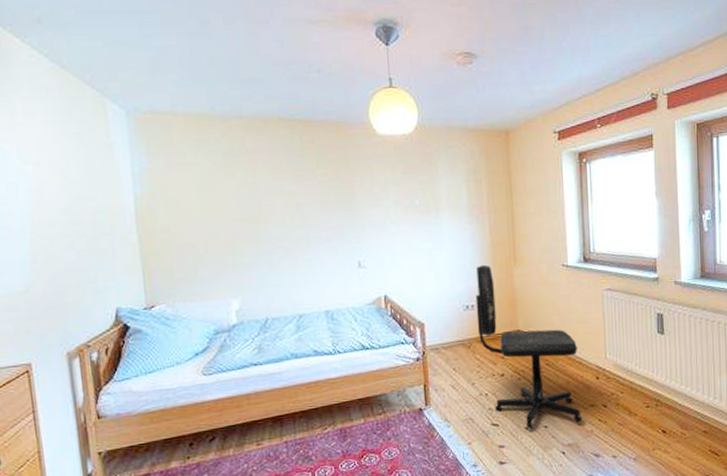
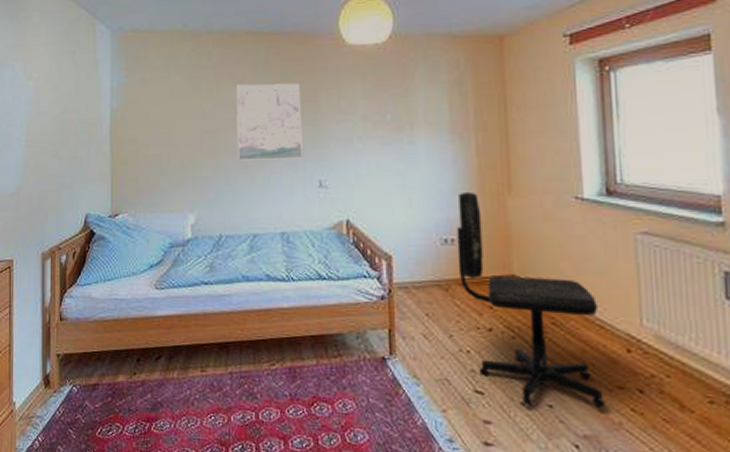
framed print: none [272,170,342,246] -> present [236,83,302,161]

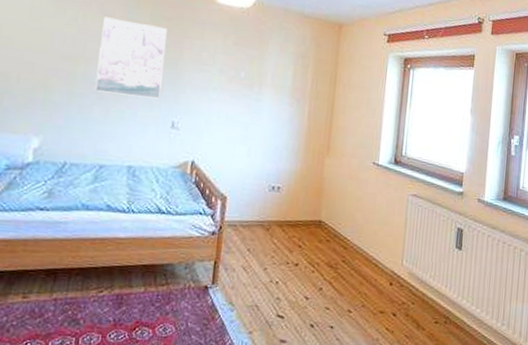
office chair: present [456,191,606,409] -> none [279,148,376,329]

